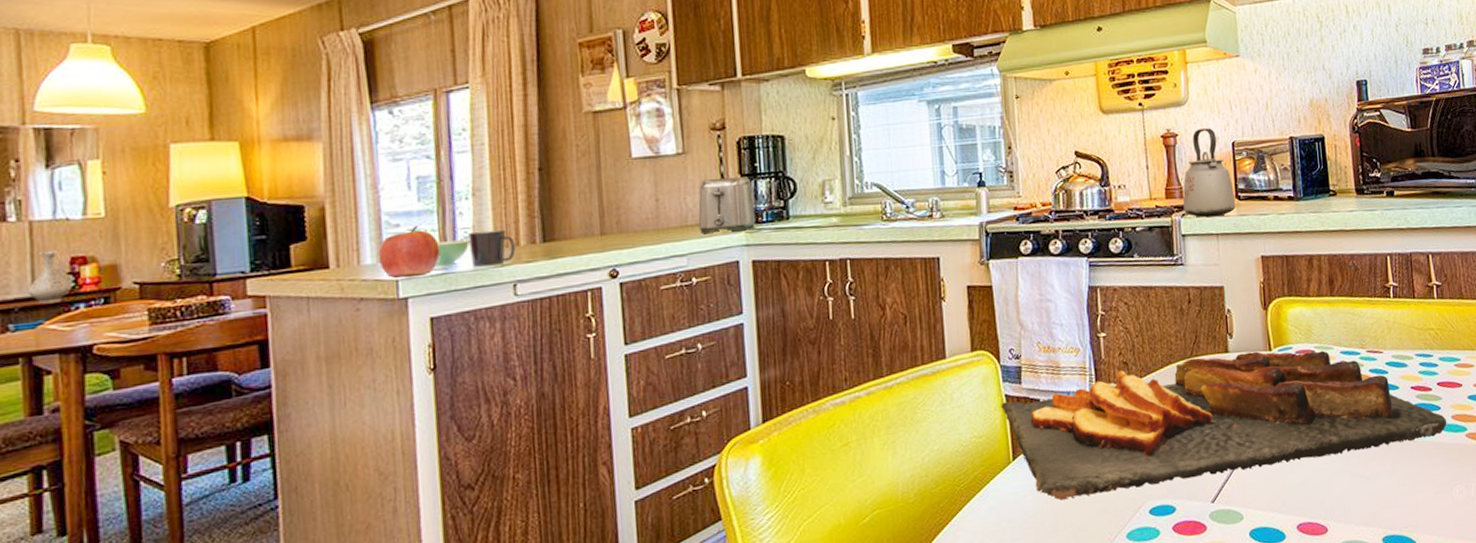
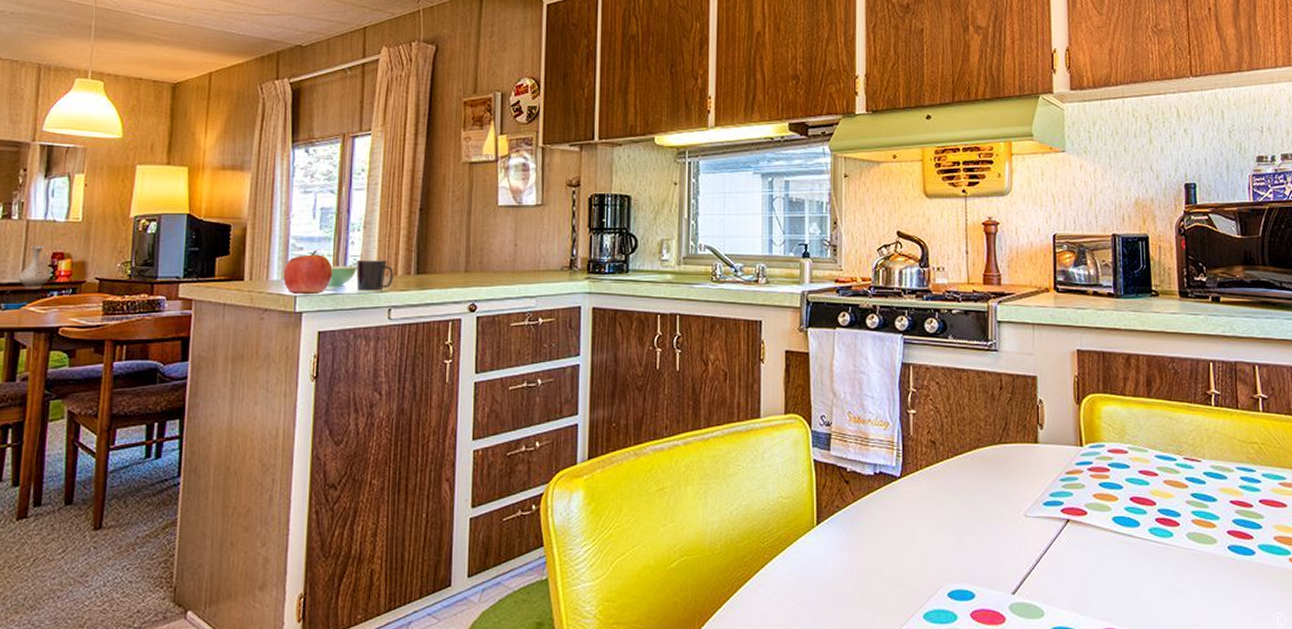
toaster: present [698,177,756,235] -> none [548,229,599,281]
food platter: present [1001,350,1447,501] -> none [809,445,1269,571]
kettle: present [1183,128,1236,217] -> none [1000,219,1054,305]

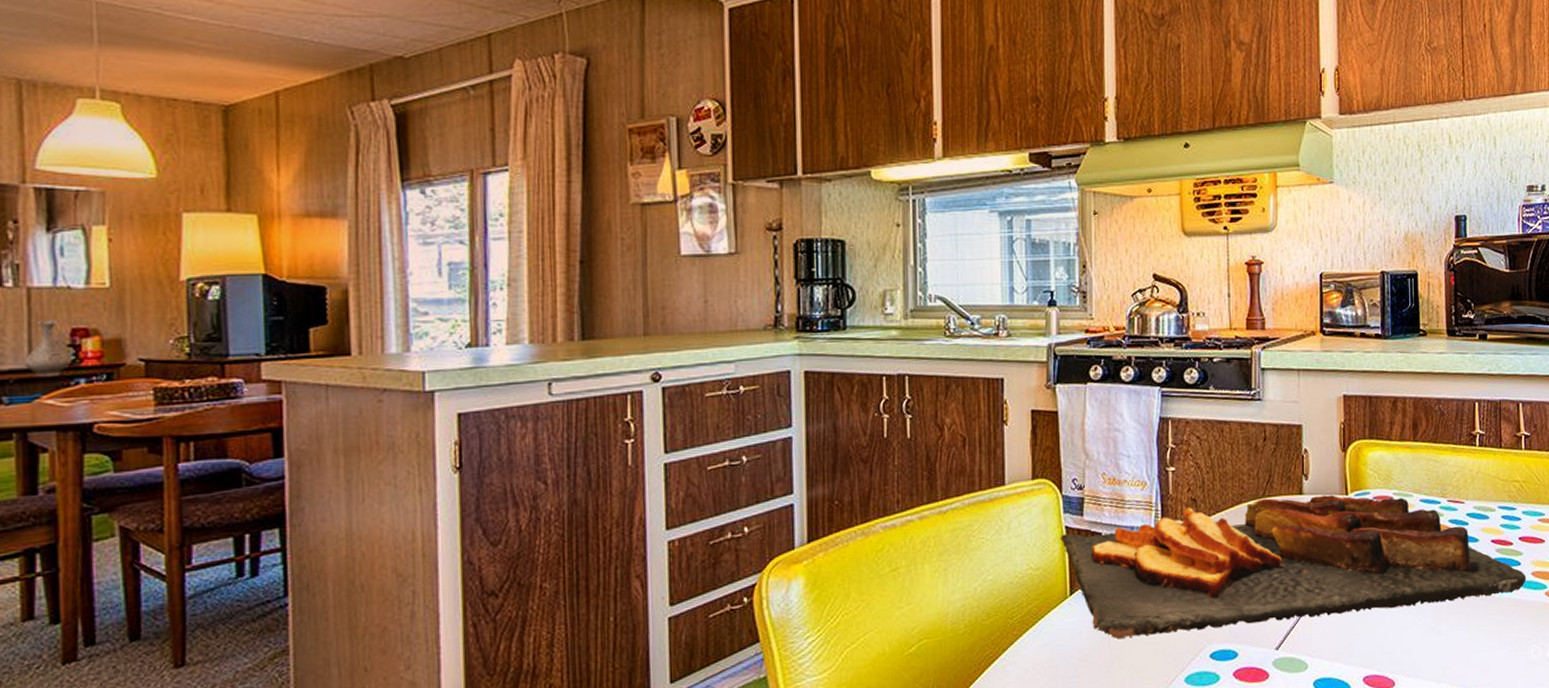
fruit: present [283,250,333,295] -> none [404,315,471,370]
bowl: present [325,266,358,290] -> none [463,332,504,362]
mug: present [356,259,394,293] -> none [502,323,552,366]
food platter: none [809,445,1269,571] -> present [1060,495,1527,640]

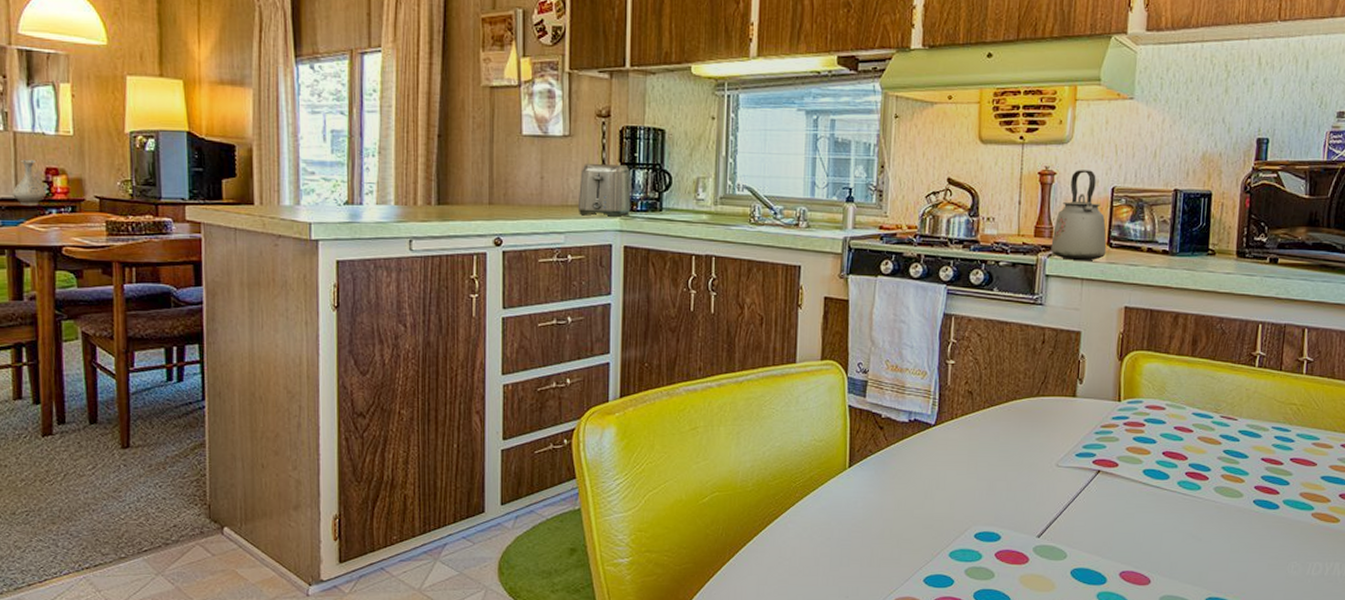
toaster: none [748,281,811,341] -> present [577,163,631,218]
food platter: present [1060,495,1527,640] -> none [843,397,1294,512]
kettle: none [1264,257,1320,351] -> present [1051,170,1107,260]

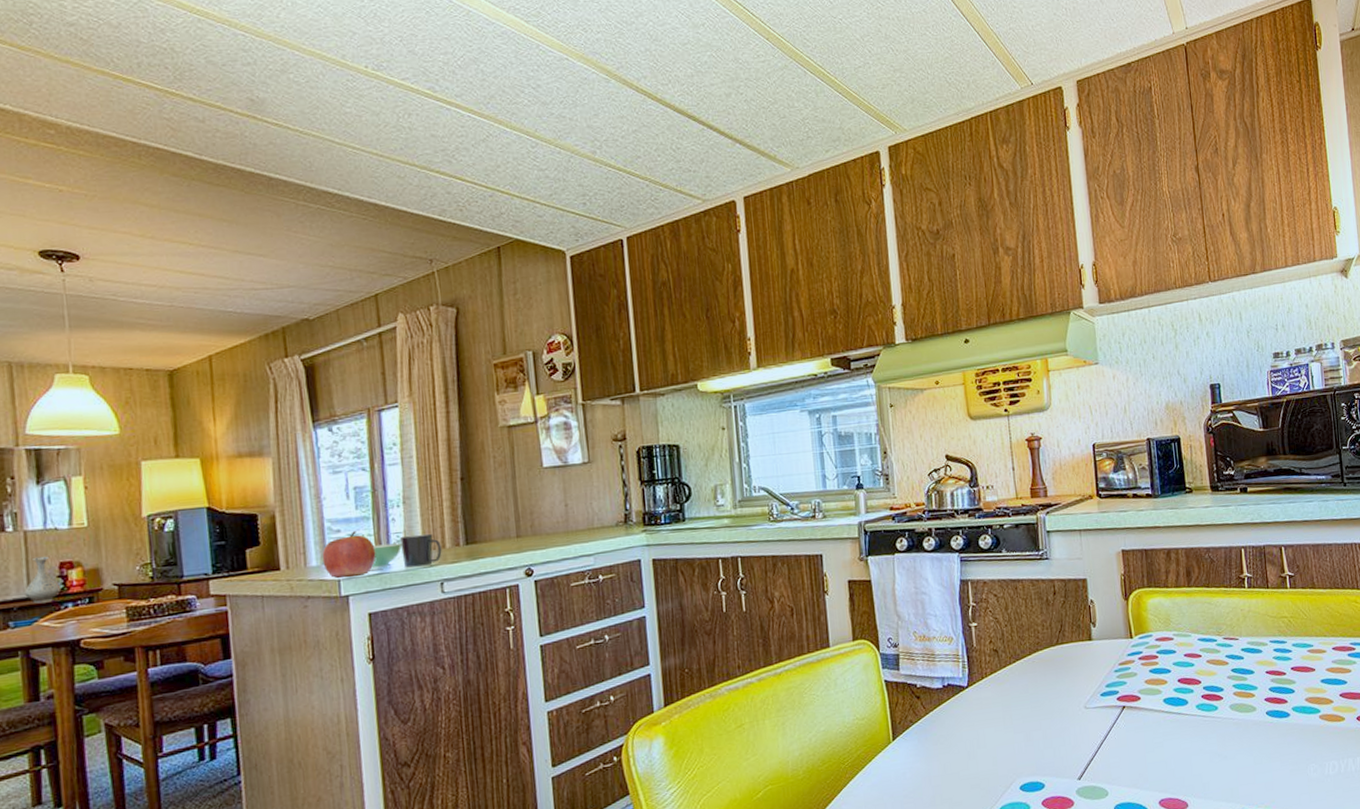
fruit: none [295,175,348,223] -> present [322,531,376,579]
bowl: none [341,193,375,218] -> present [370,543,403,570]
mug: none [373,187,413,223] -> present [400,533,442,571]
toaster: present [577,163,631,218] -> none [603,483,655,536]
kettle: present [1051,170,1107,260] -> none [1047,431,1097,515]

